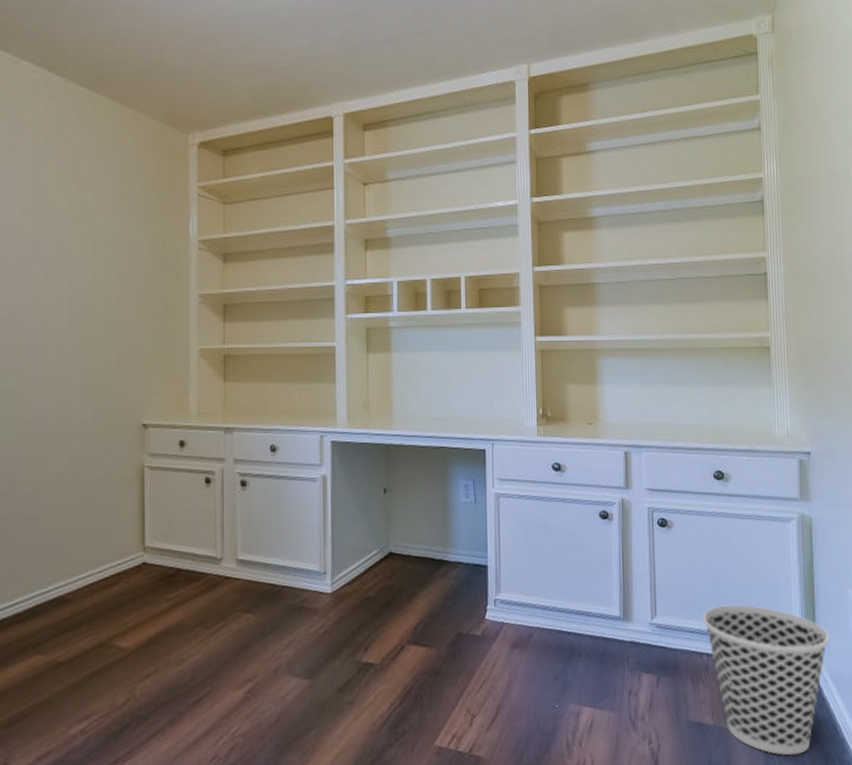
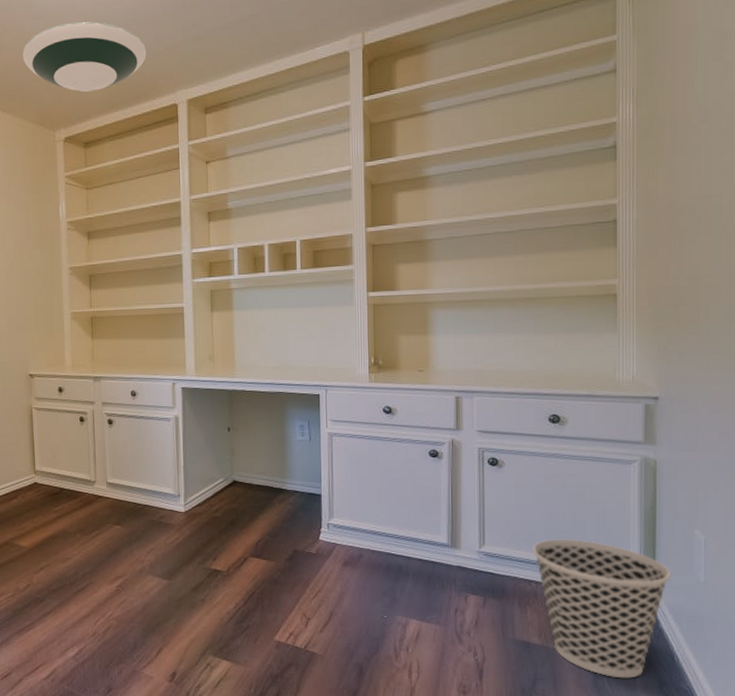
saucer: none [151,13,300,94] -> present [22,21,147,93]

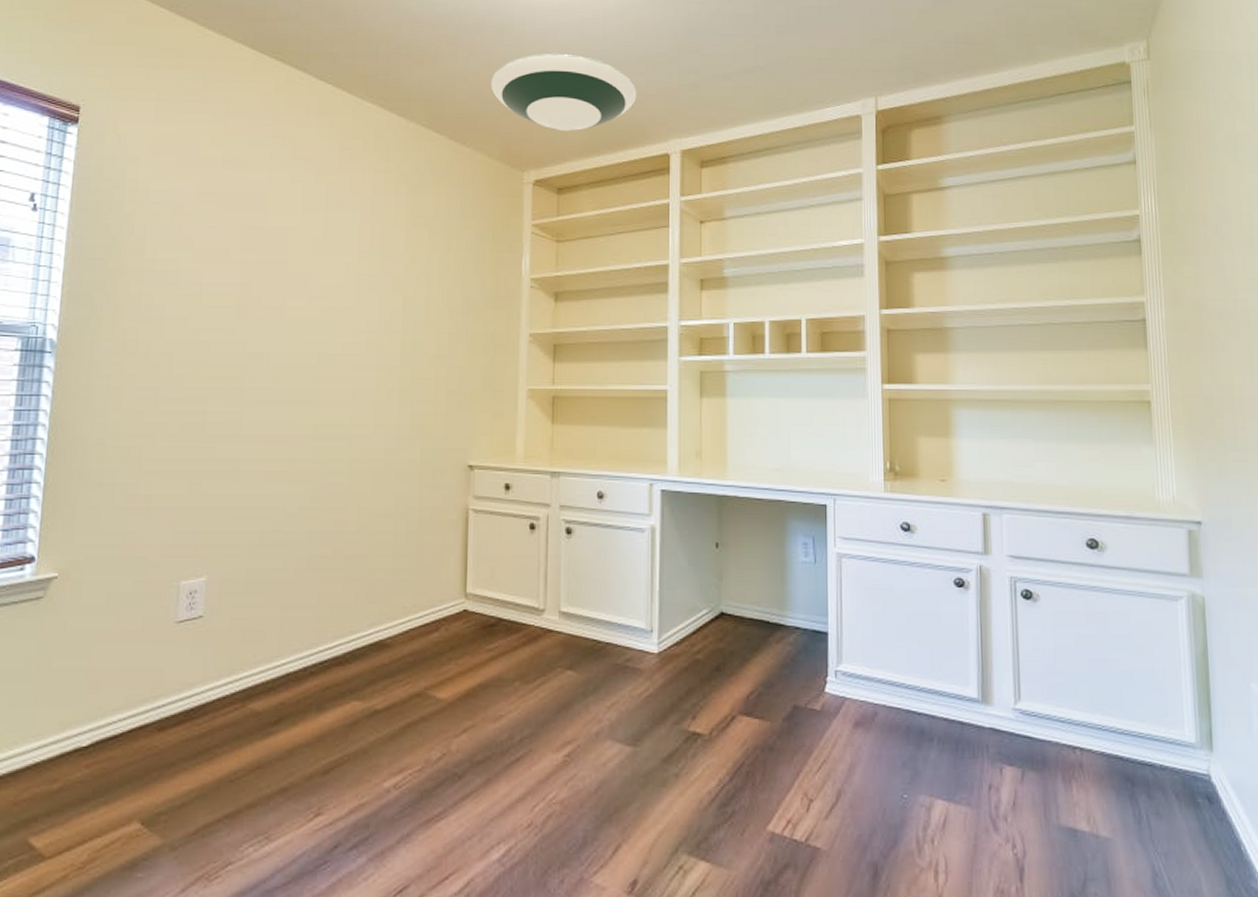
wastebasket: present [532,539,671,678] -> none [1075,693,1230,876]

